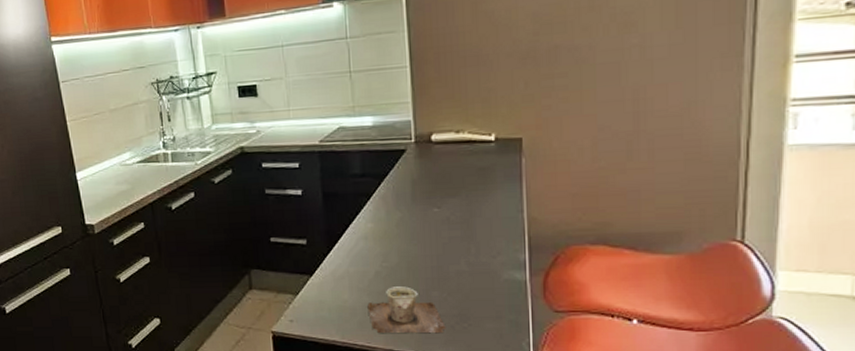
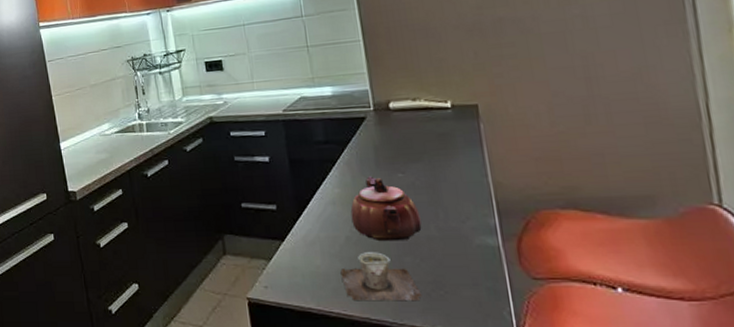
teapot: none [382,211,452,276] -> present [350,176,422,242]

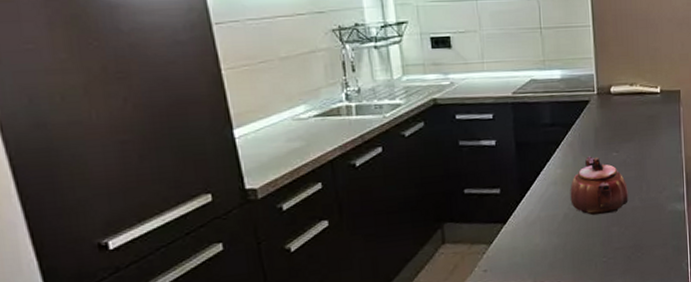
cup: present [340,252,422,302] -> none [557,225,624,271]

